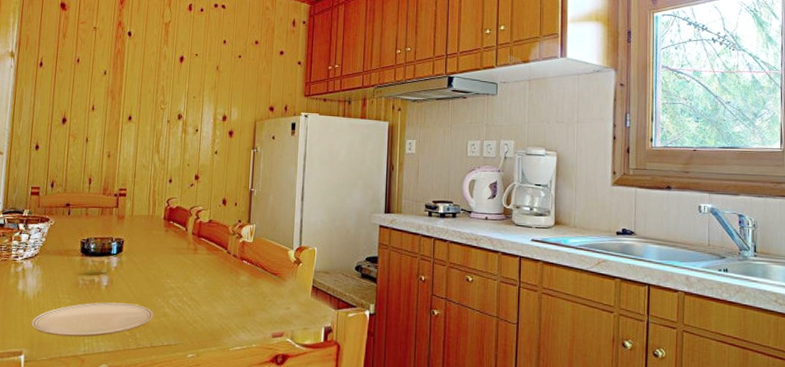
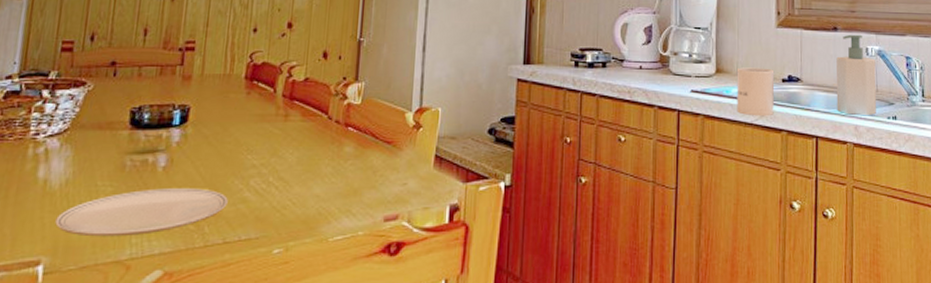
mug: none [574,220,610,265] -> present [736,67,775,117]
soap bottle: none [668,193,709,268] -> present [836,34,877,116]

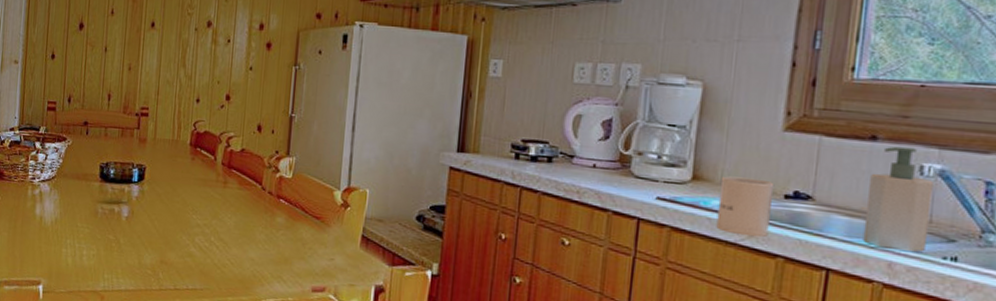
plate: present [55,188,228,237] -> none [49,234,178,272]

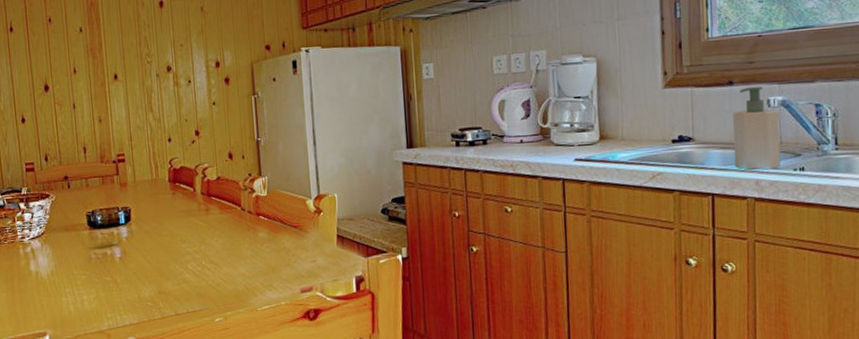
mug: present [716,176,775,238] -> none [622,130,665,179]

